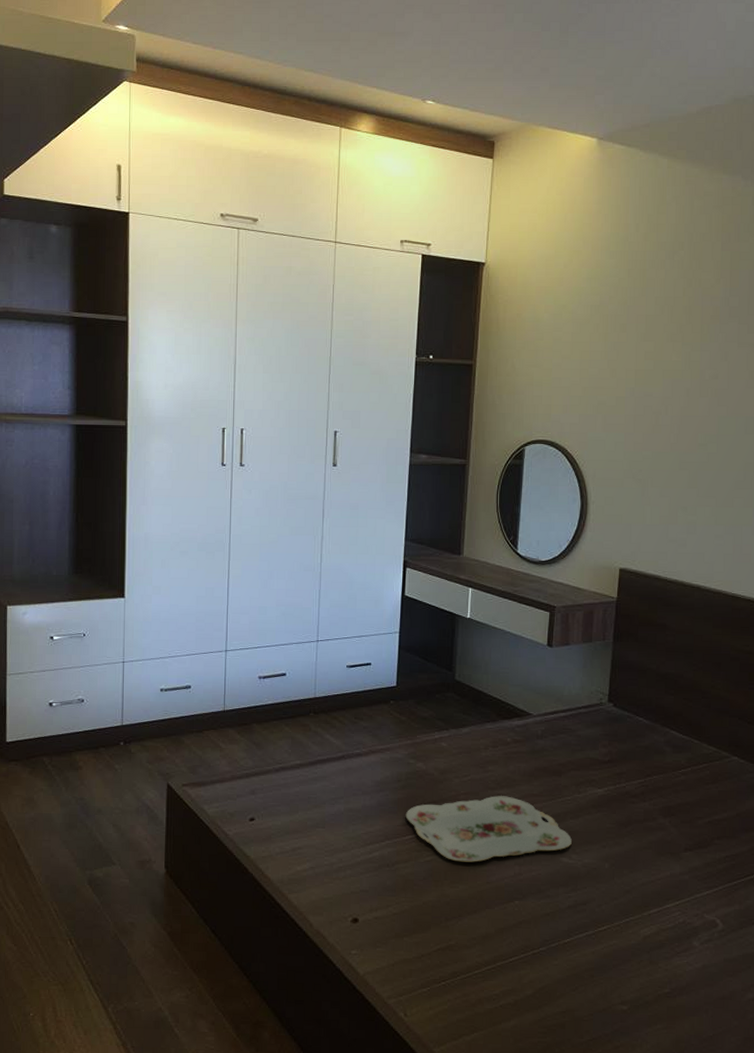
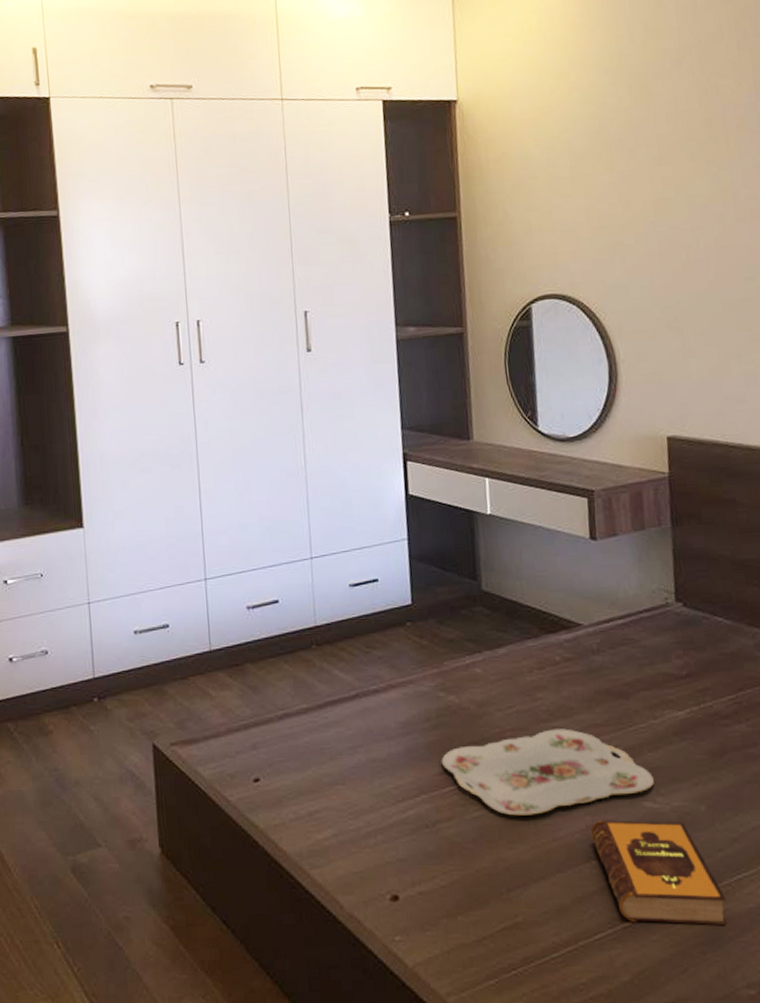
hardback book: none [516,869,614,956] -> present [589,819,727,925]

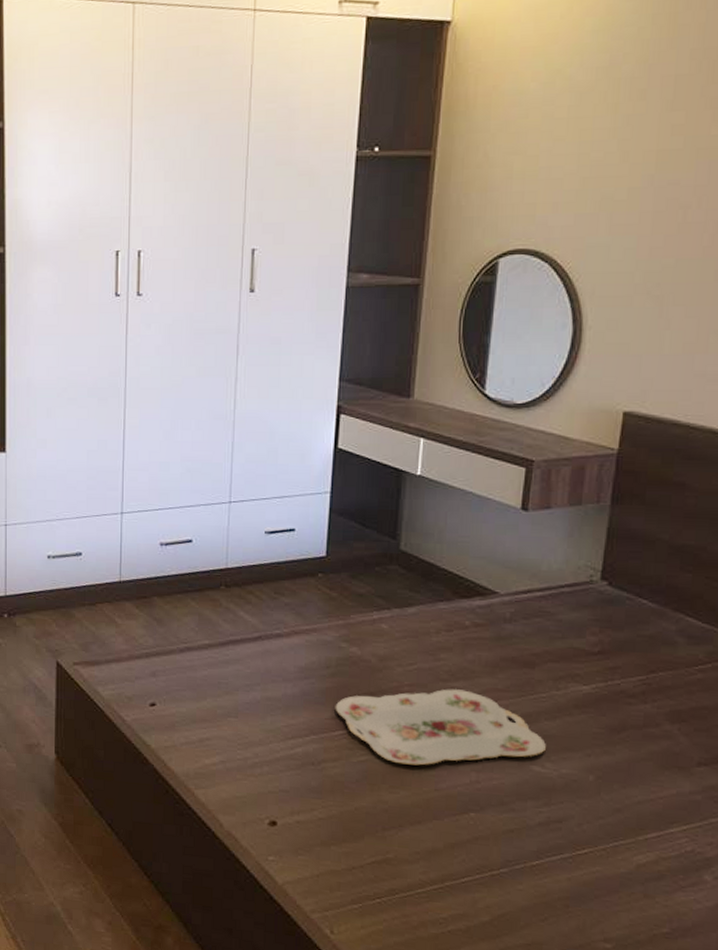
hardback book: present [589,819,727,925] -> none [472,776,598,884]

